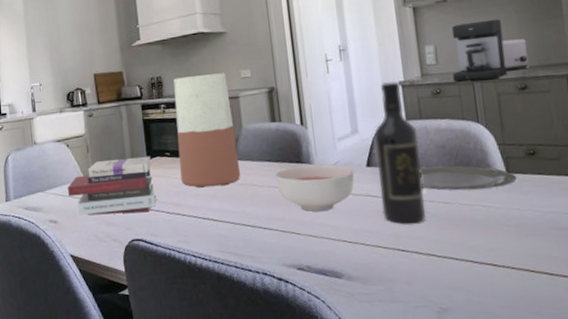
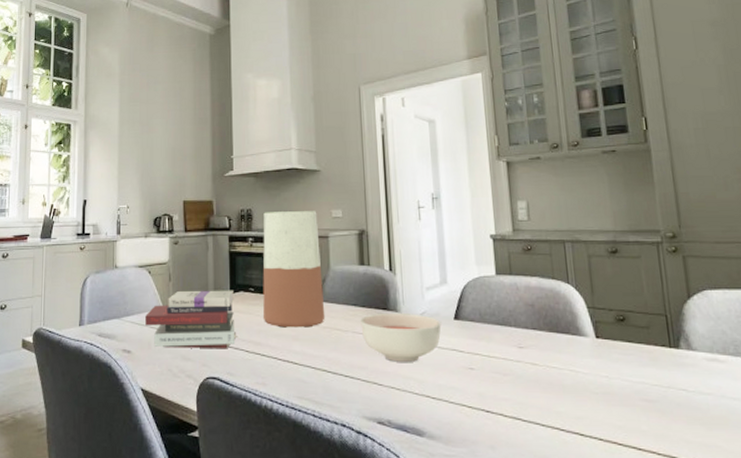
wine bottle: present [374,81,426,224] -> none [463,234,513,384]
plate: present [419,165,517,191] -> none [507,324,606,352]
coffee maker: present [452,18,508,82] -> none [544,180,599,241]
toaster: present [502,38,529,71] -> none [593,202,619,234]

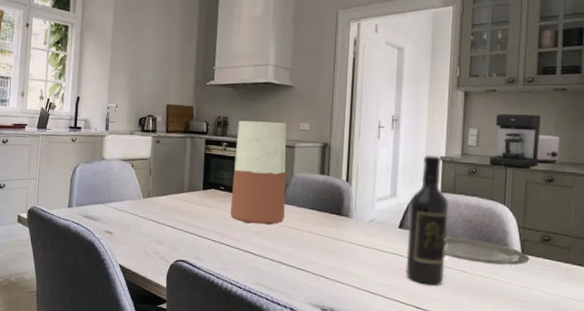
books: present [145,290,237,348] -> none [126,184,206,237]
bowl: present [360,314,441,362] -> none [315,217,387,262]
wine bottle: none [463,234,513,384] -> present [405,155,449,286]
plate: none [507,324,606,352] -> present [444,236,530,265]
coffee maker: none [544,180,599,241] -> present [489,114,541,169]
toaster: none [593,202,619,234] -> present [536,135,561,164]

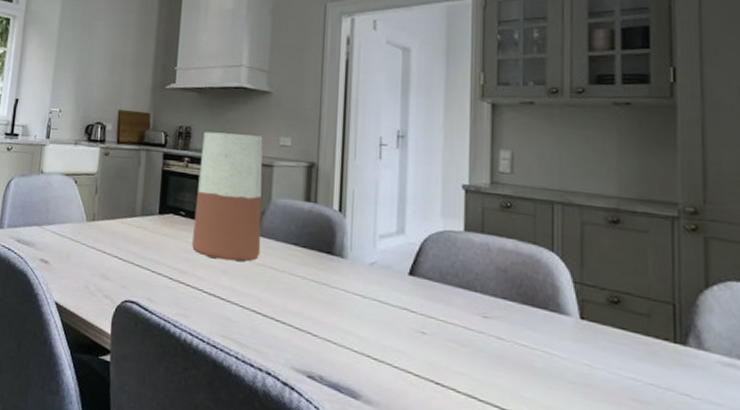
wine bottle: present [405,155,449,286] -> none [419,182,476,355]
plate: present [444,236,530,265] -> none [472,289,593,334]
coffee maker: present [489,114,541,169] -> none [529,132,597,205]
toaster: present [536,135,561,164] -> none [593,161,627,200]

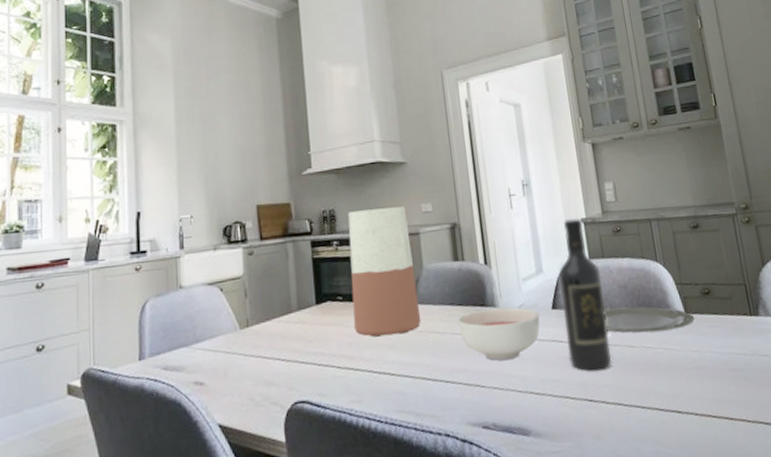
bowl: none [299,256,393,316] -> present [458,307,540,360]
wine bottle: none [419,182,476,355] -> present [559,218,612,371]
plate: none [472,289,593,334] -> present [603,306,695,333]

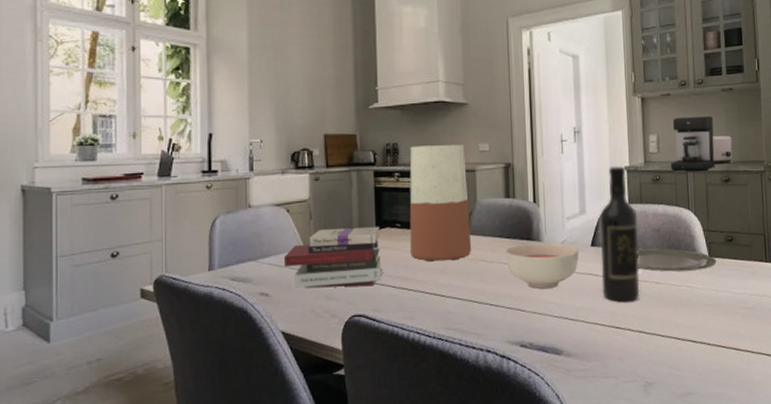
books: none [219,300,326,374] -> present [284,226,383,288]
coffee maker: none [629,157,681,220] -> present [671,116,715,171]
toaster: none [674,178,699,210] -> present [712,136,733,164]

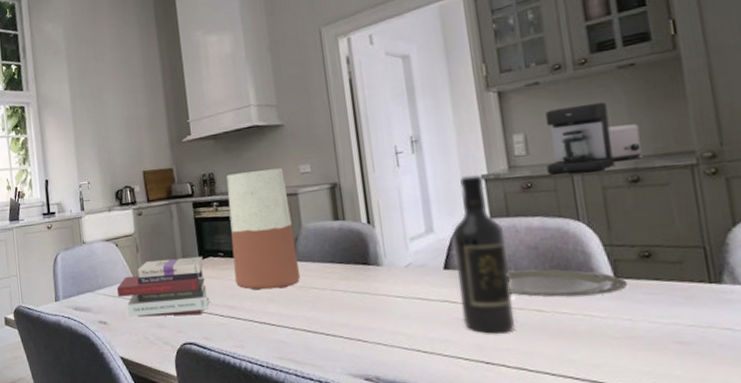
bowl: present [505,242,580,289] -> none [338,266,430,317]

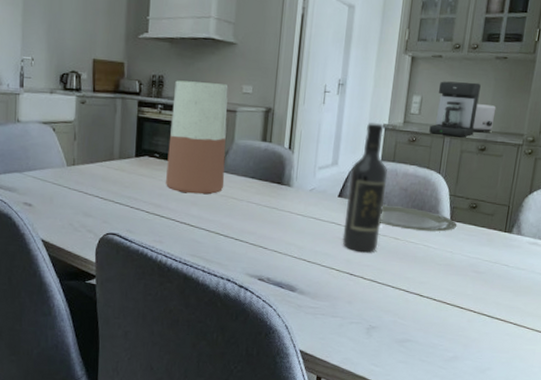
books: present [117,256,210,317] -> none [48,150,139,208]

